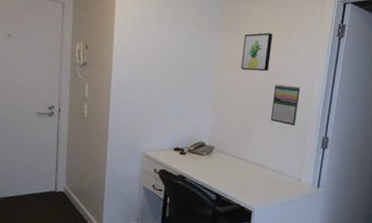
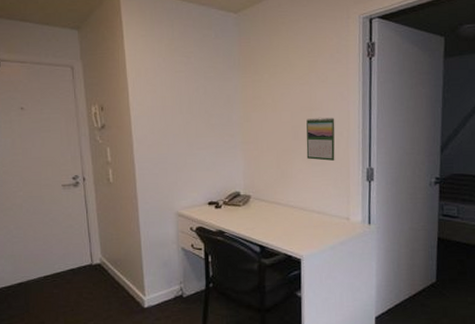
wall art: present [241,32,273,72] -> none [266,64,298,109]

